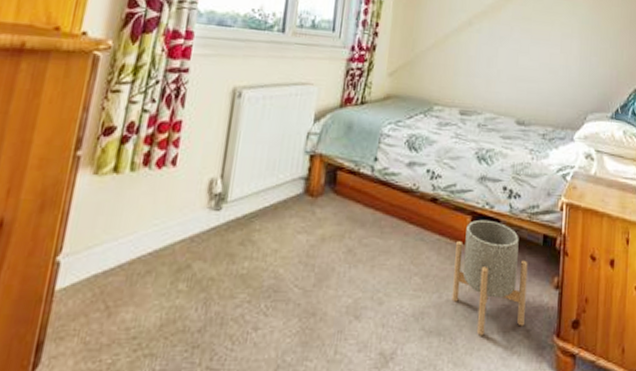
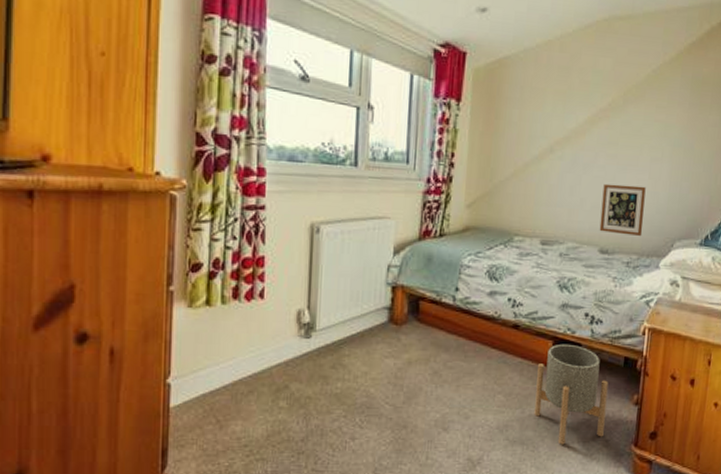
picture frame: none [516,56,558,108] -> present [599,183,646,236]

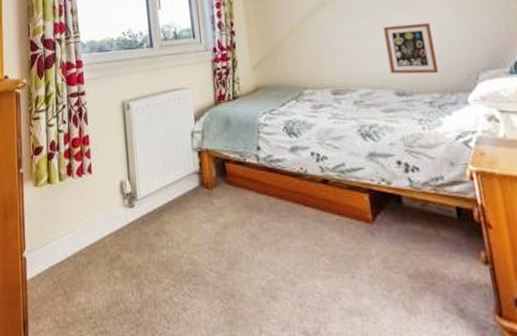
planter: present [534,343,609,445] -> none [358,196,455,315]

